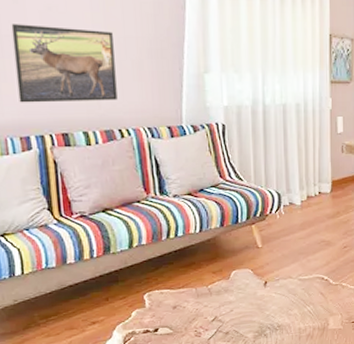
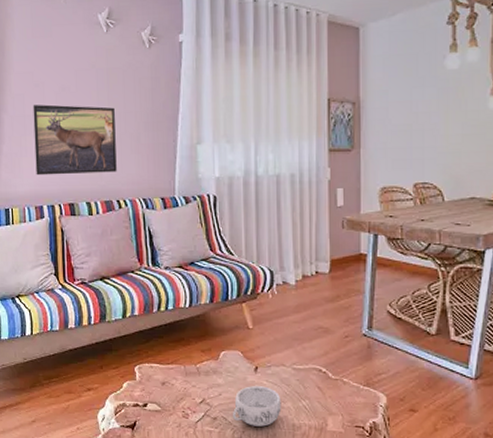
decorative bowl: none [243,298,289,335] -> present [232,386,282,427]

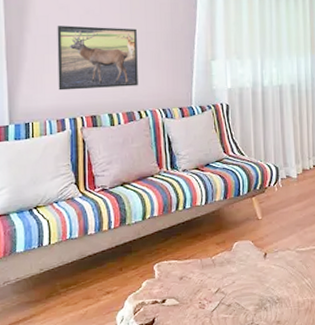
decorative bowl: present [232,386,282,427] -> none [244,270,288,308]

